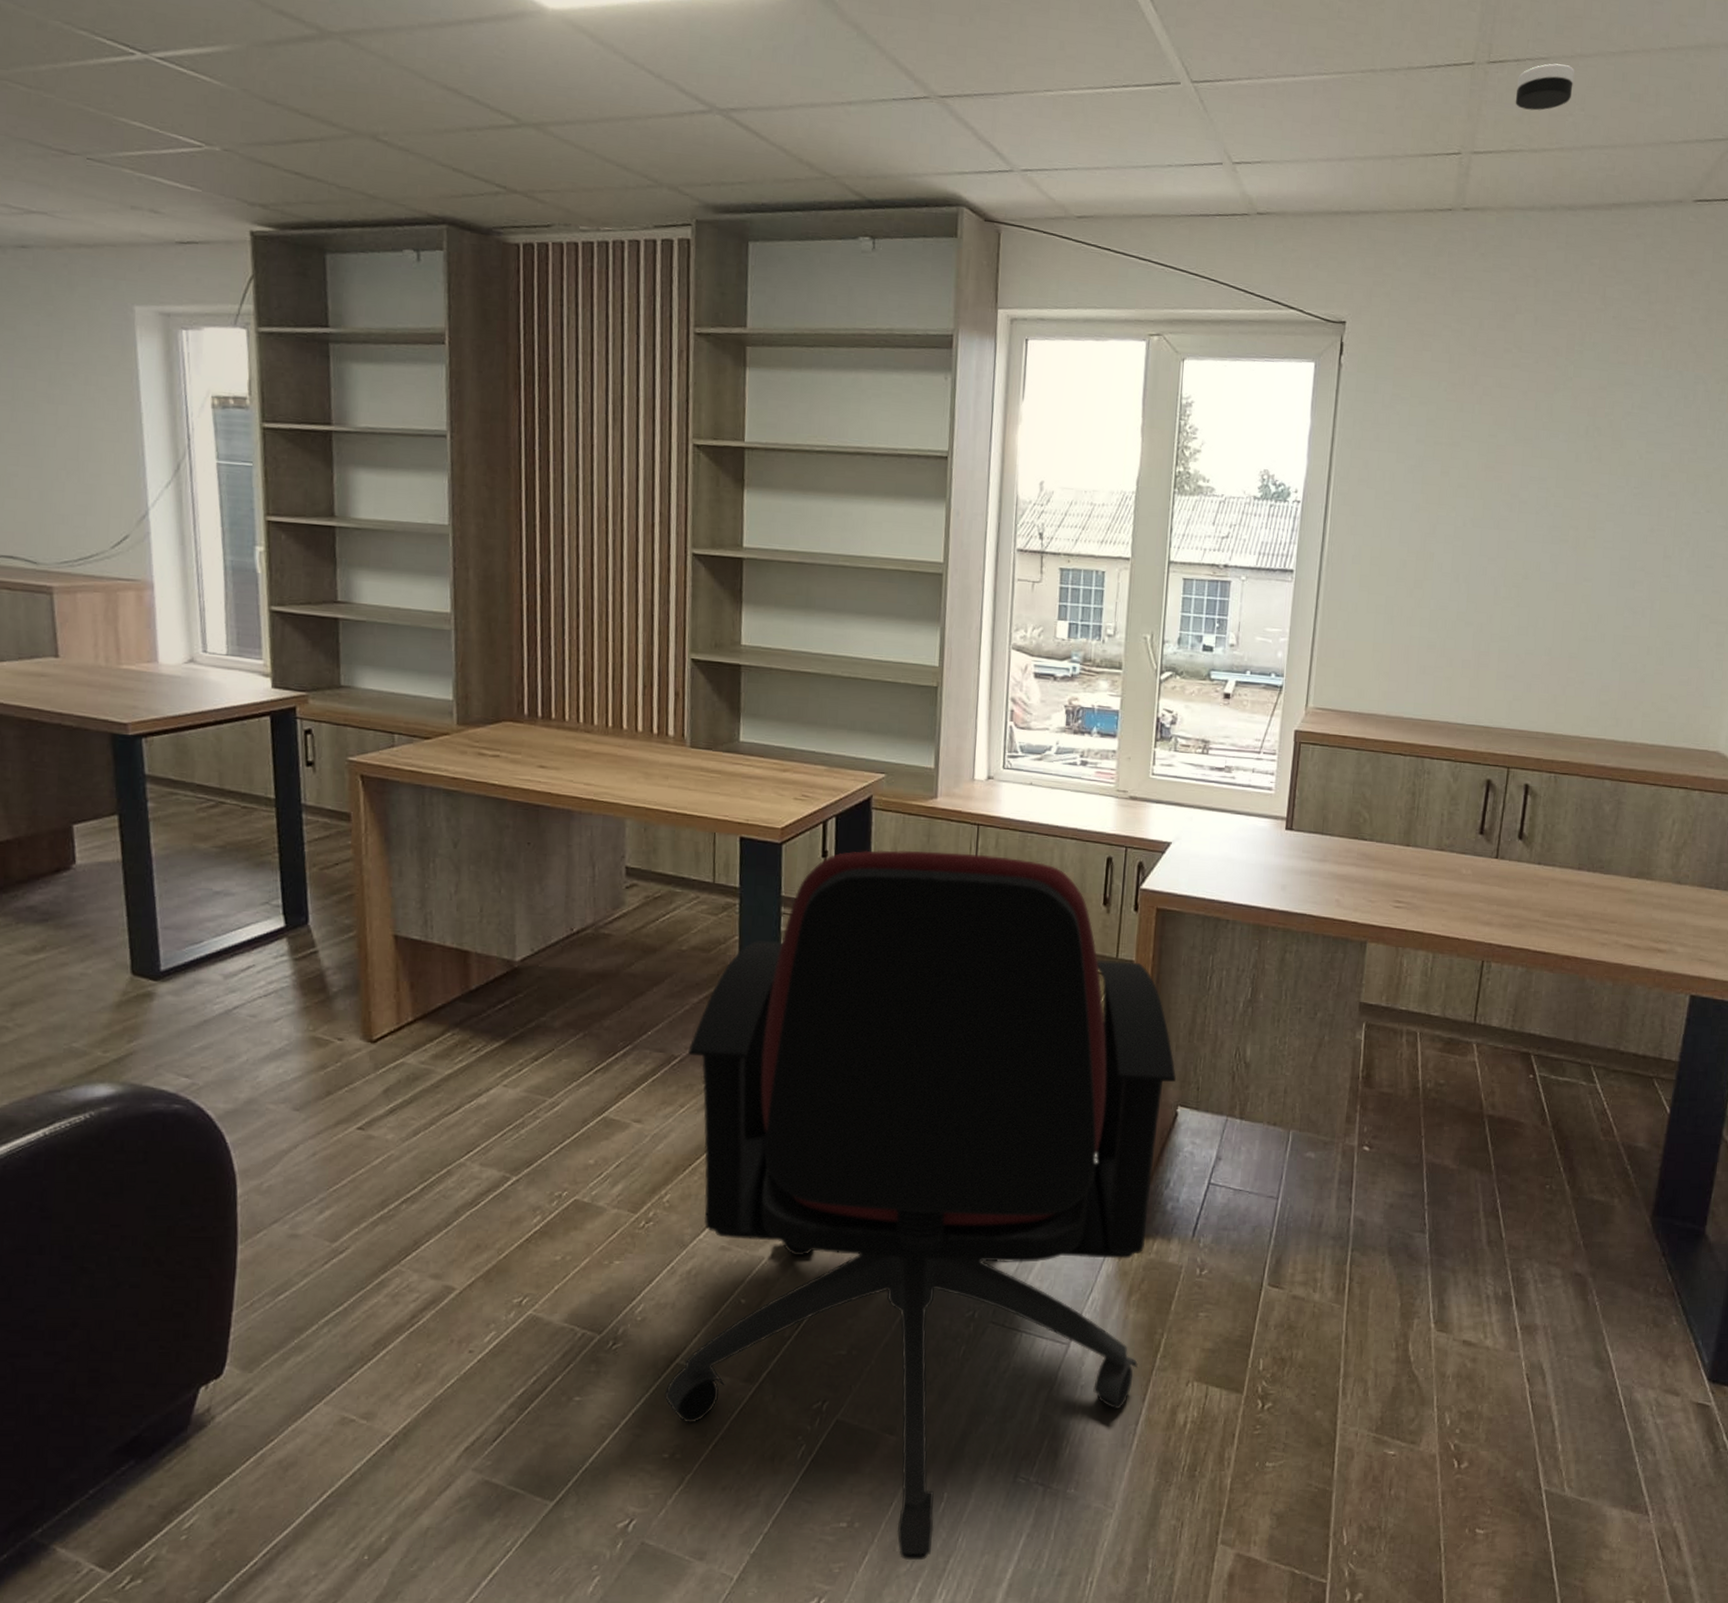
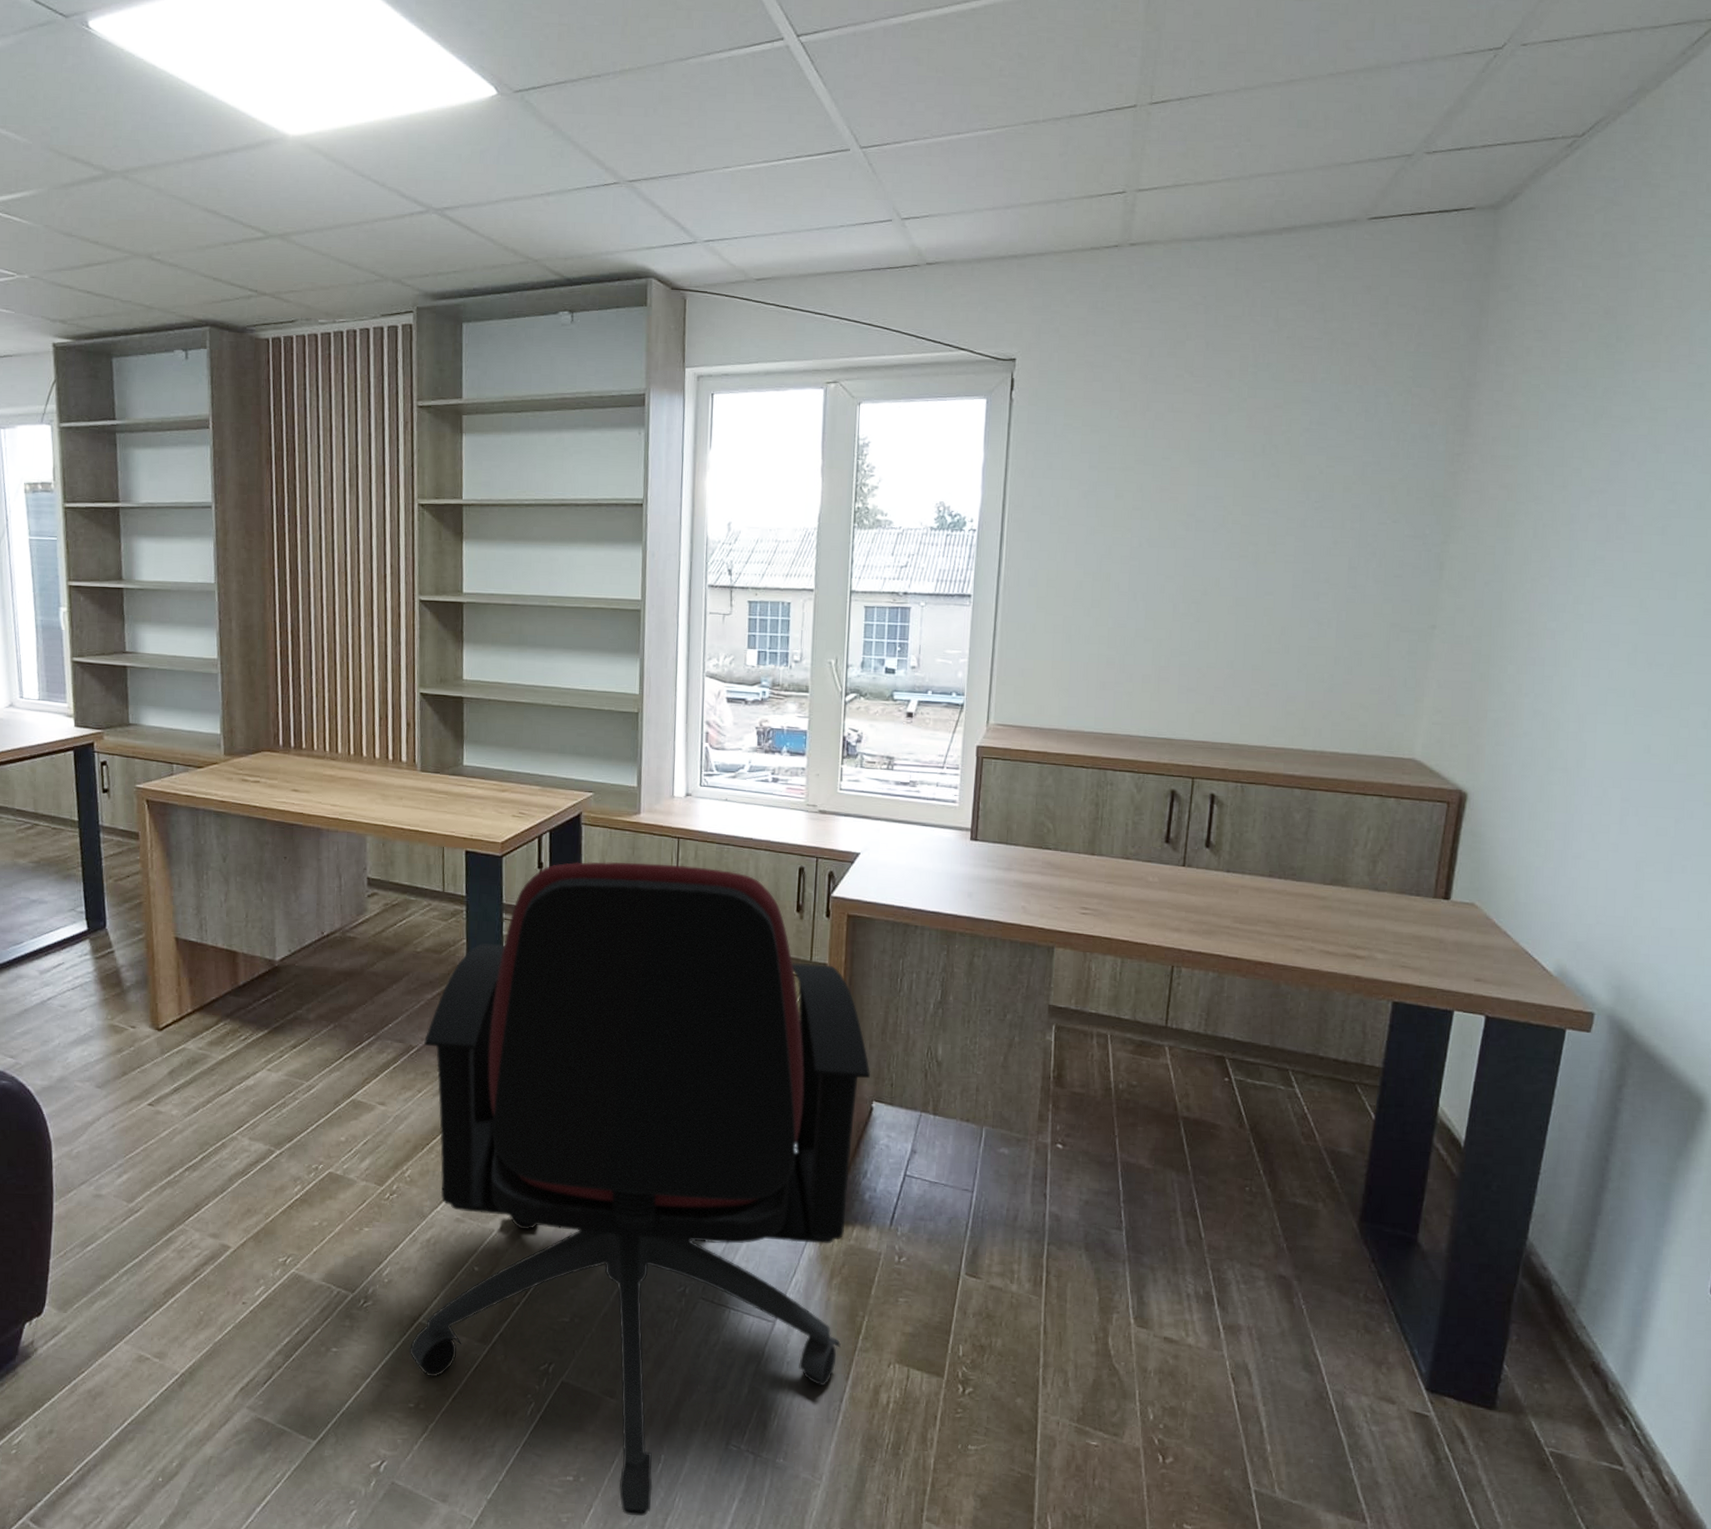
smoke detector: present [1515,63,1574,111] -> none [1179,99,1239,145]

